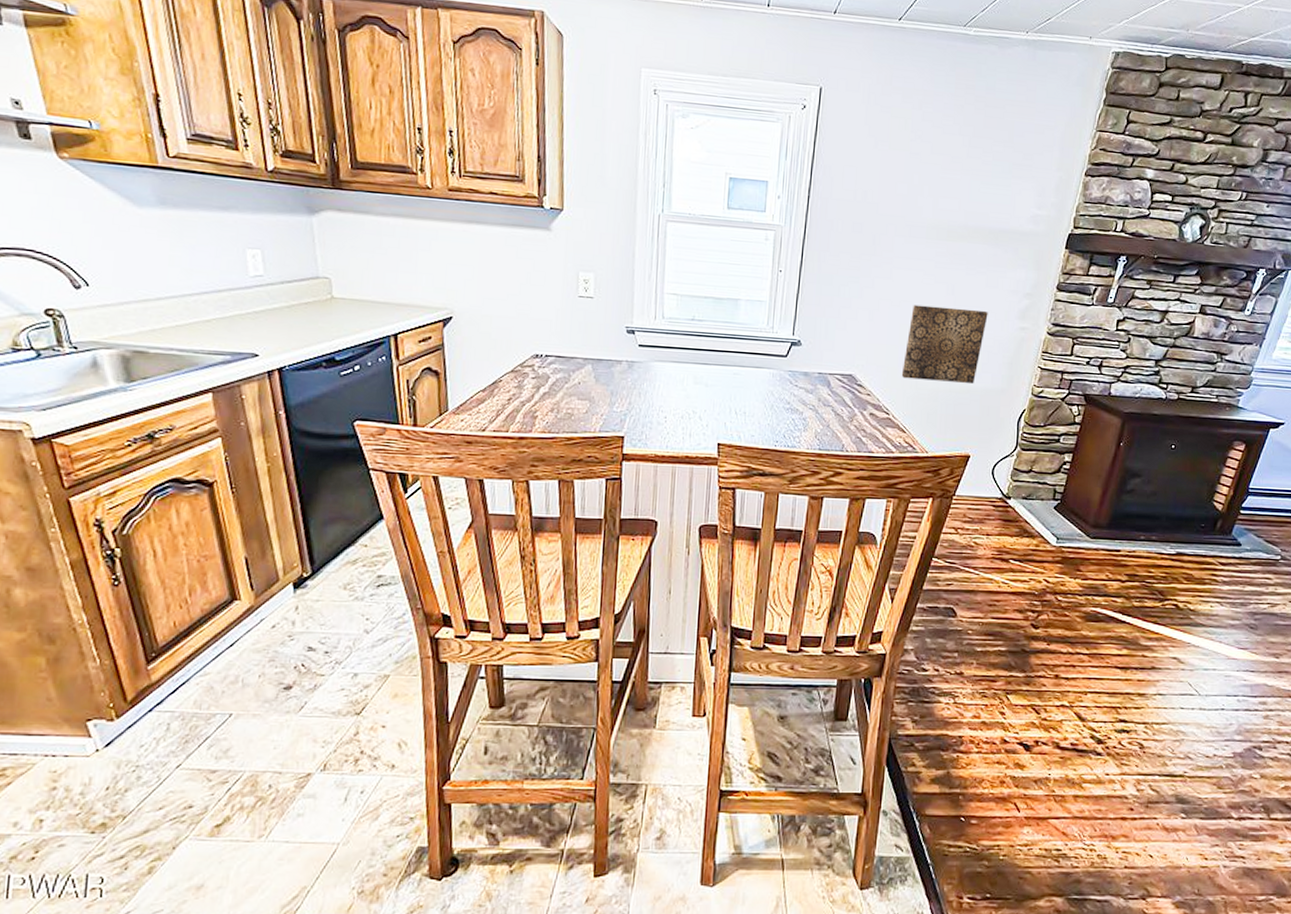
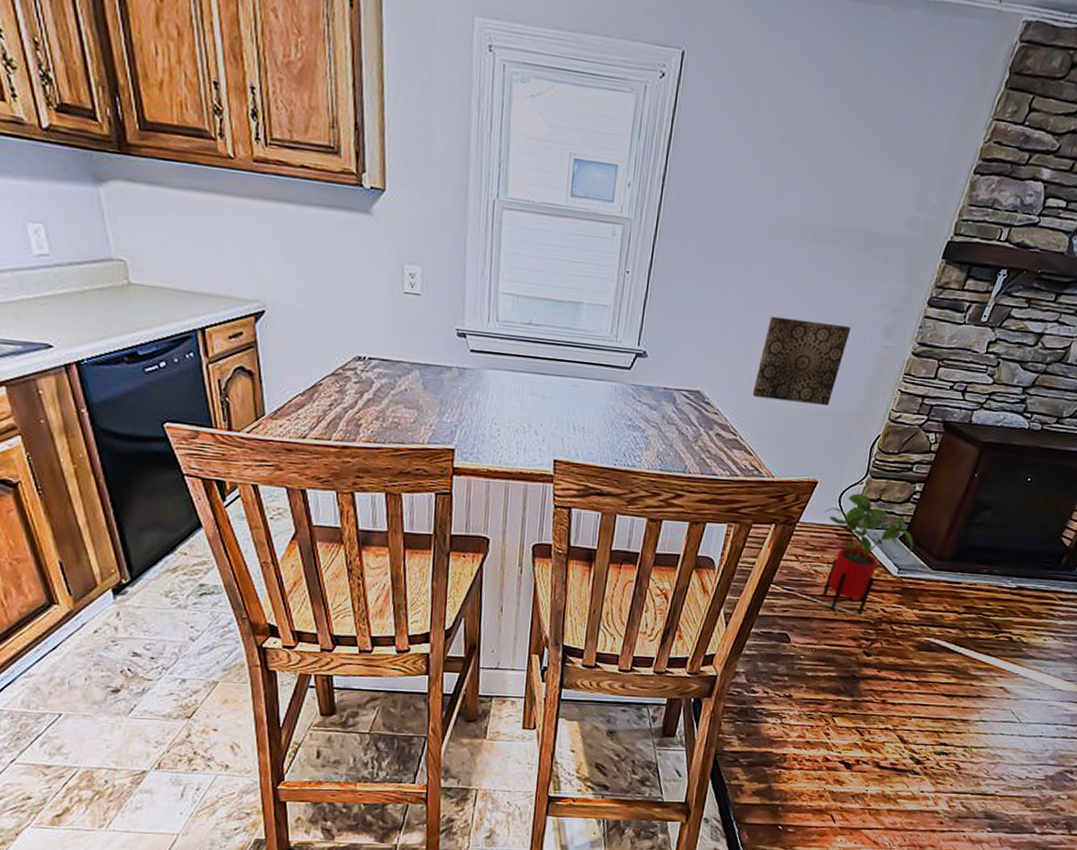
house plant: none [979,465,1069,586] -> present [822,493,914,615]

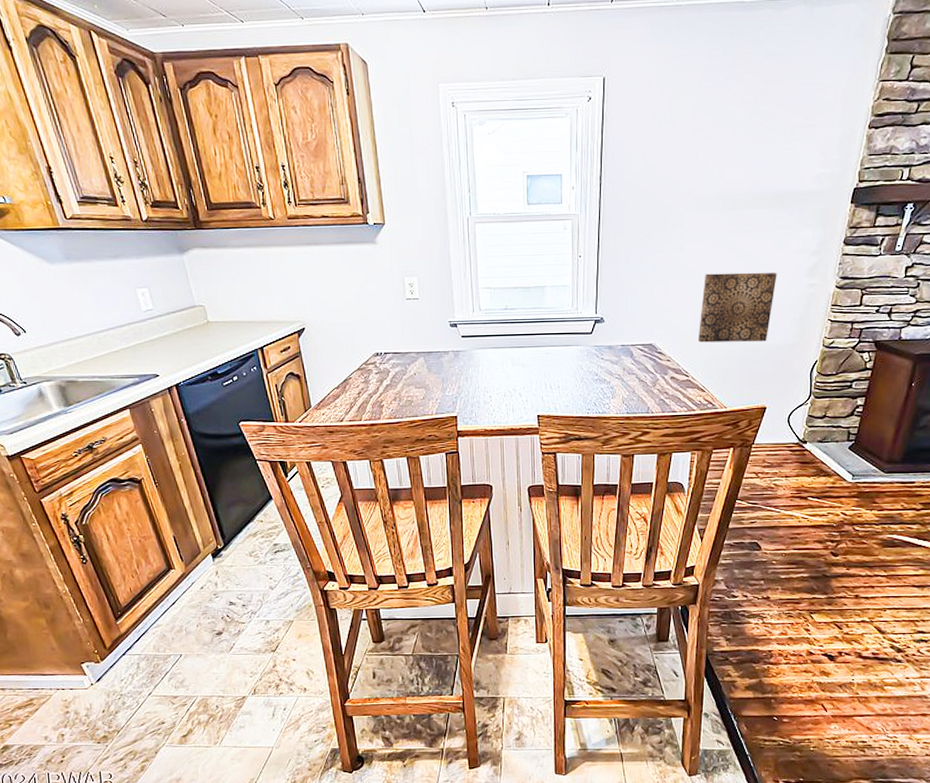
house plant: present [822,493,914,615] -> none [776,413,863,520]

